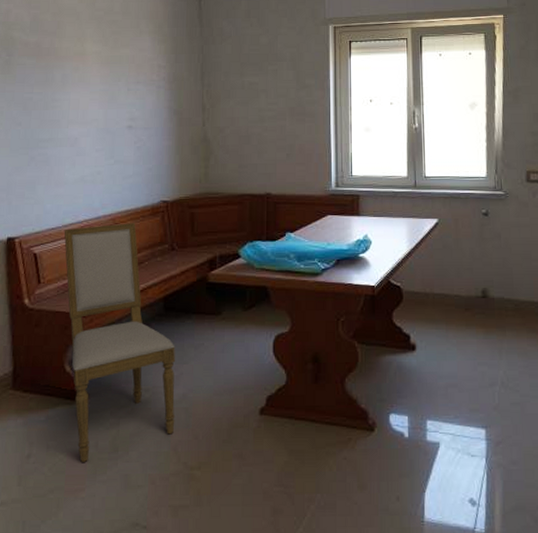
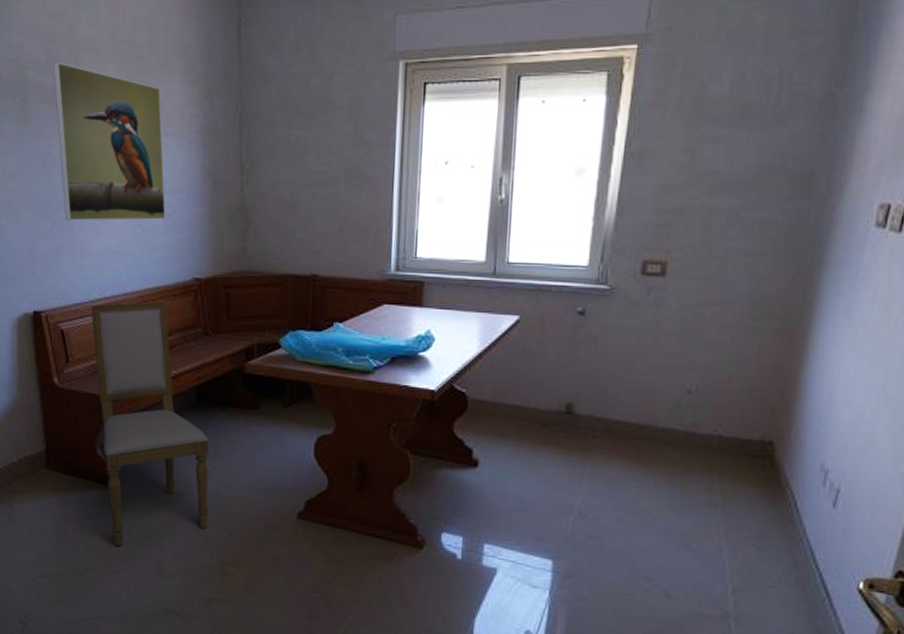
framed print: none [37,24,136,156] -> present [53,62,166,221]

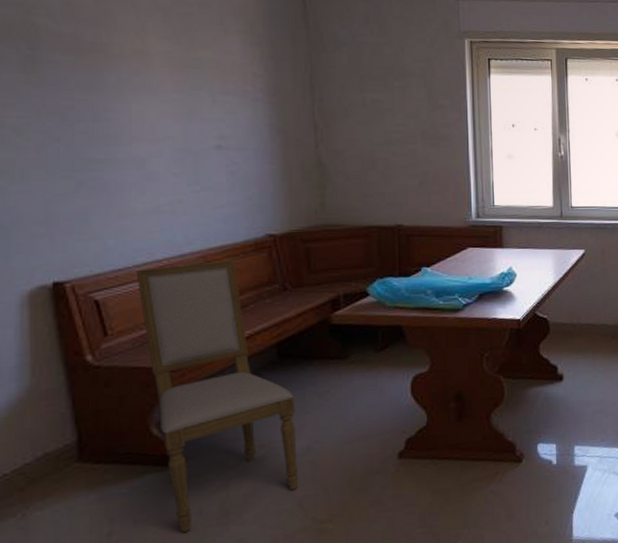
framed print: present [53,62,166,221] -> none [73,10,229,180]

